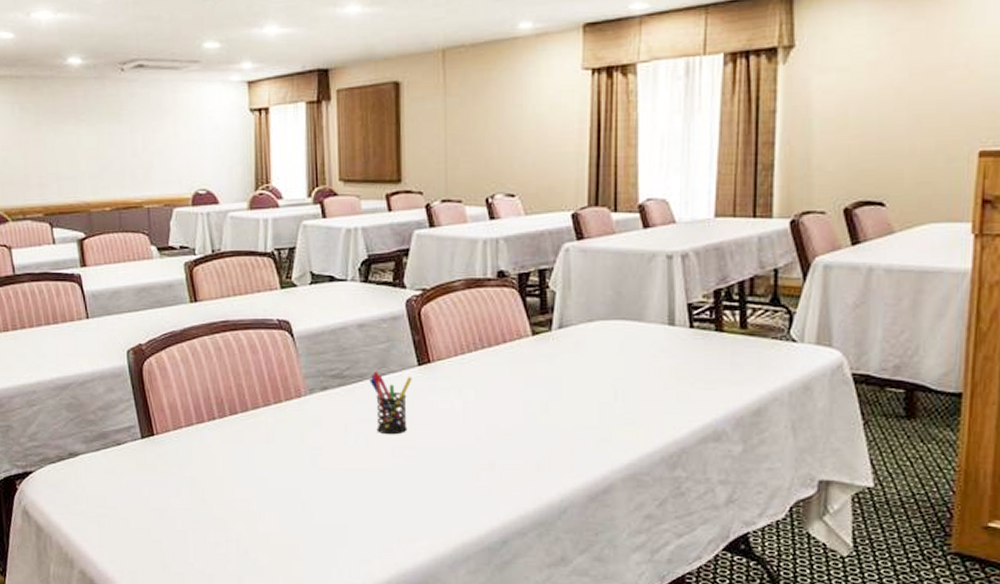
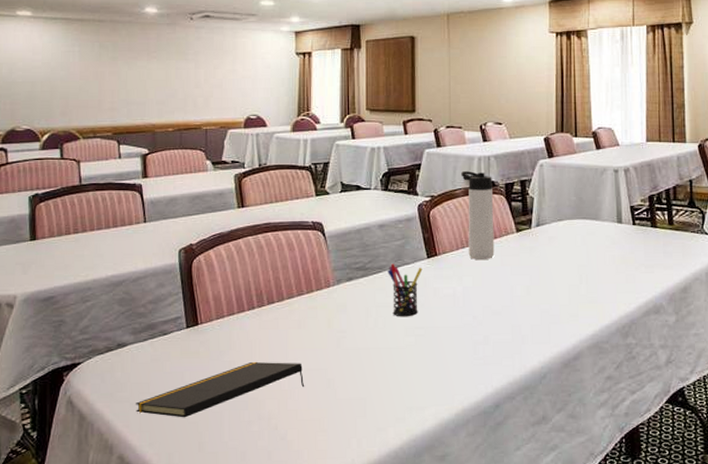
notepad: none [93,478,276,535] -> present [136,361,305,418]
thermos bottle: none [461,258,503,370] -> present [461,171,495,261]

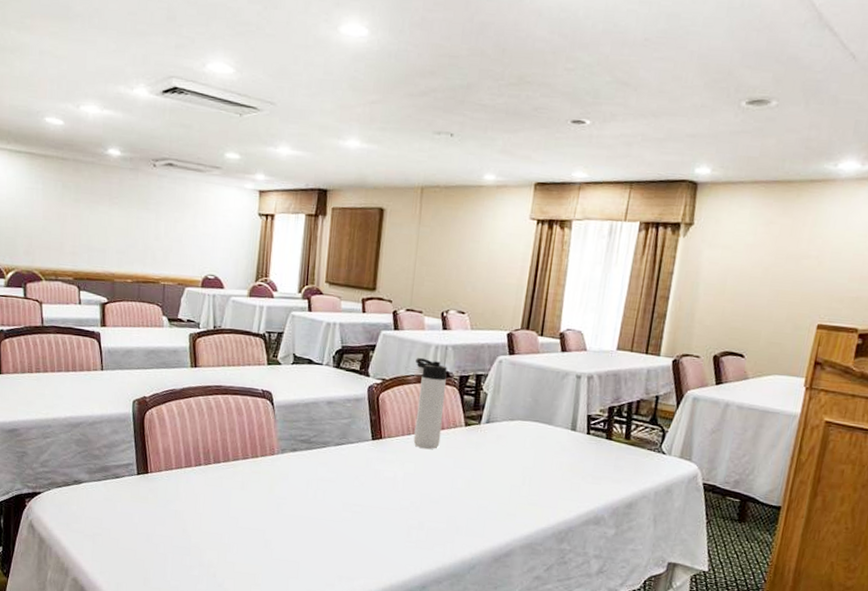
notepad: present [136,361,305,418] -> none [89,514,244,555]
pen holder: present [388,263,423,317] -> none [331,440,366,494]

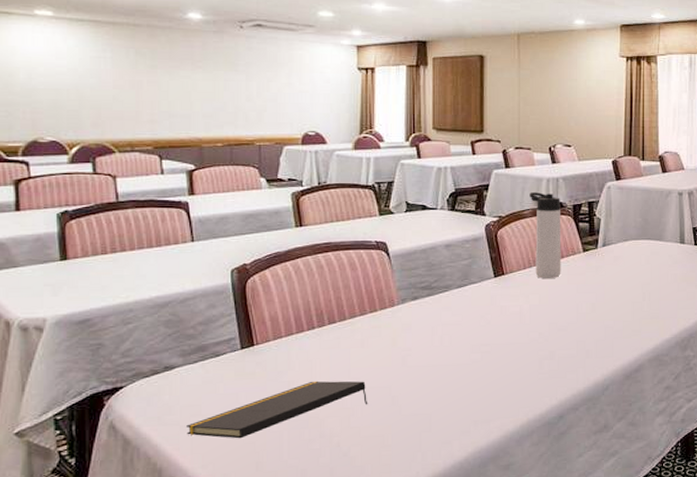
notepad: none [89,514,244,555] -> present [187,380,368,439]

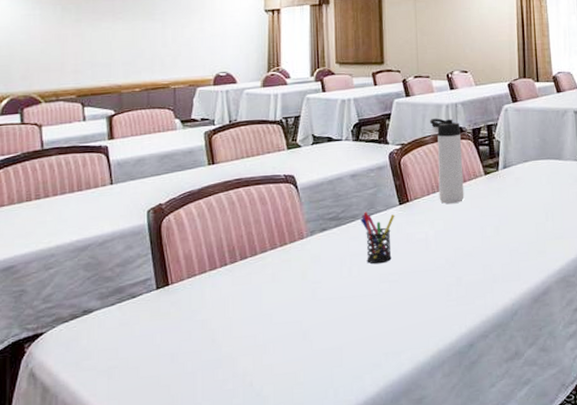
notepad: present [187,380,368,439] -> none [103,316,280,382]
pen holder: none [454,282,489,335] -> present [361,212,395,264]

